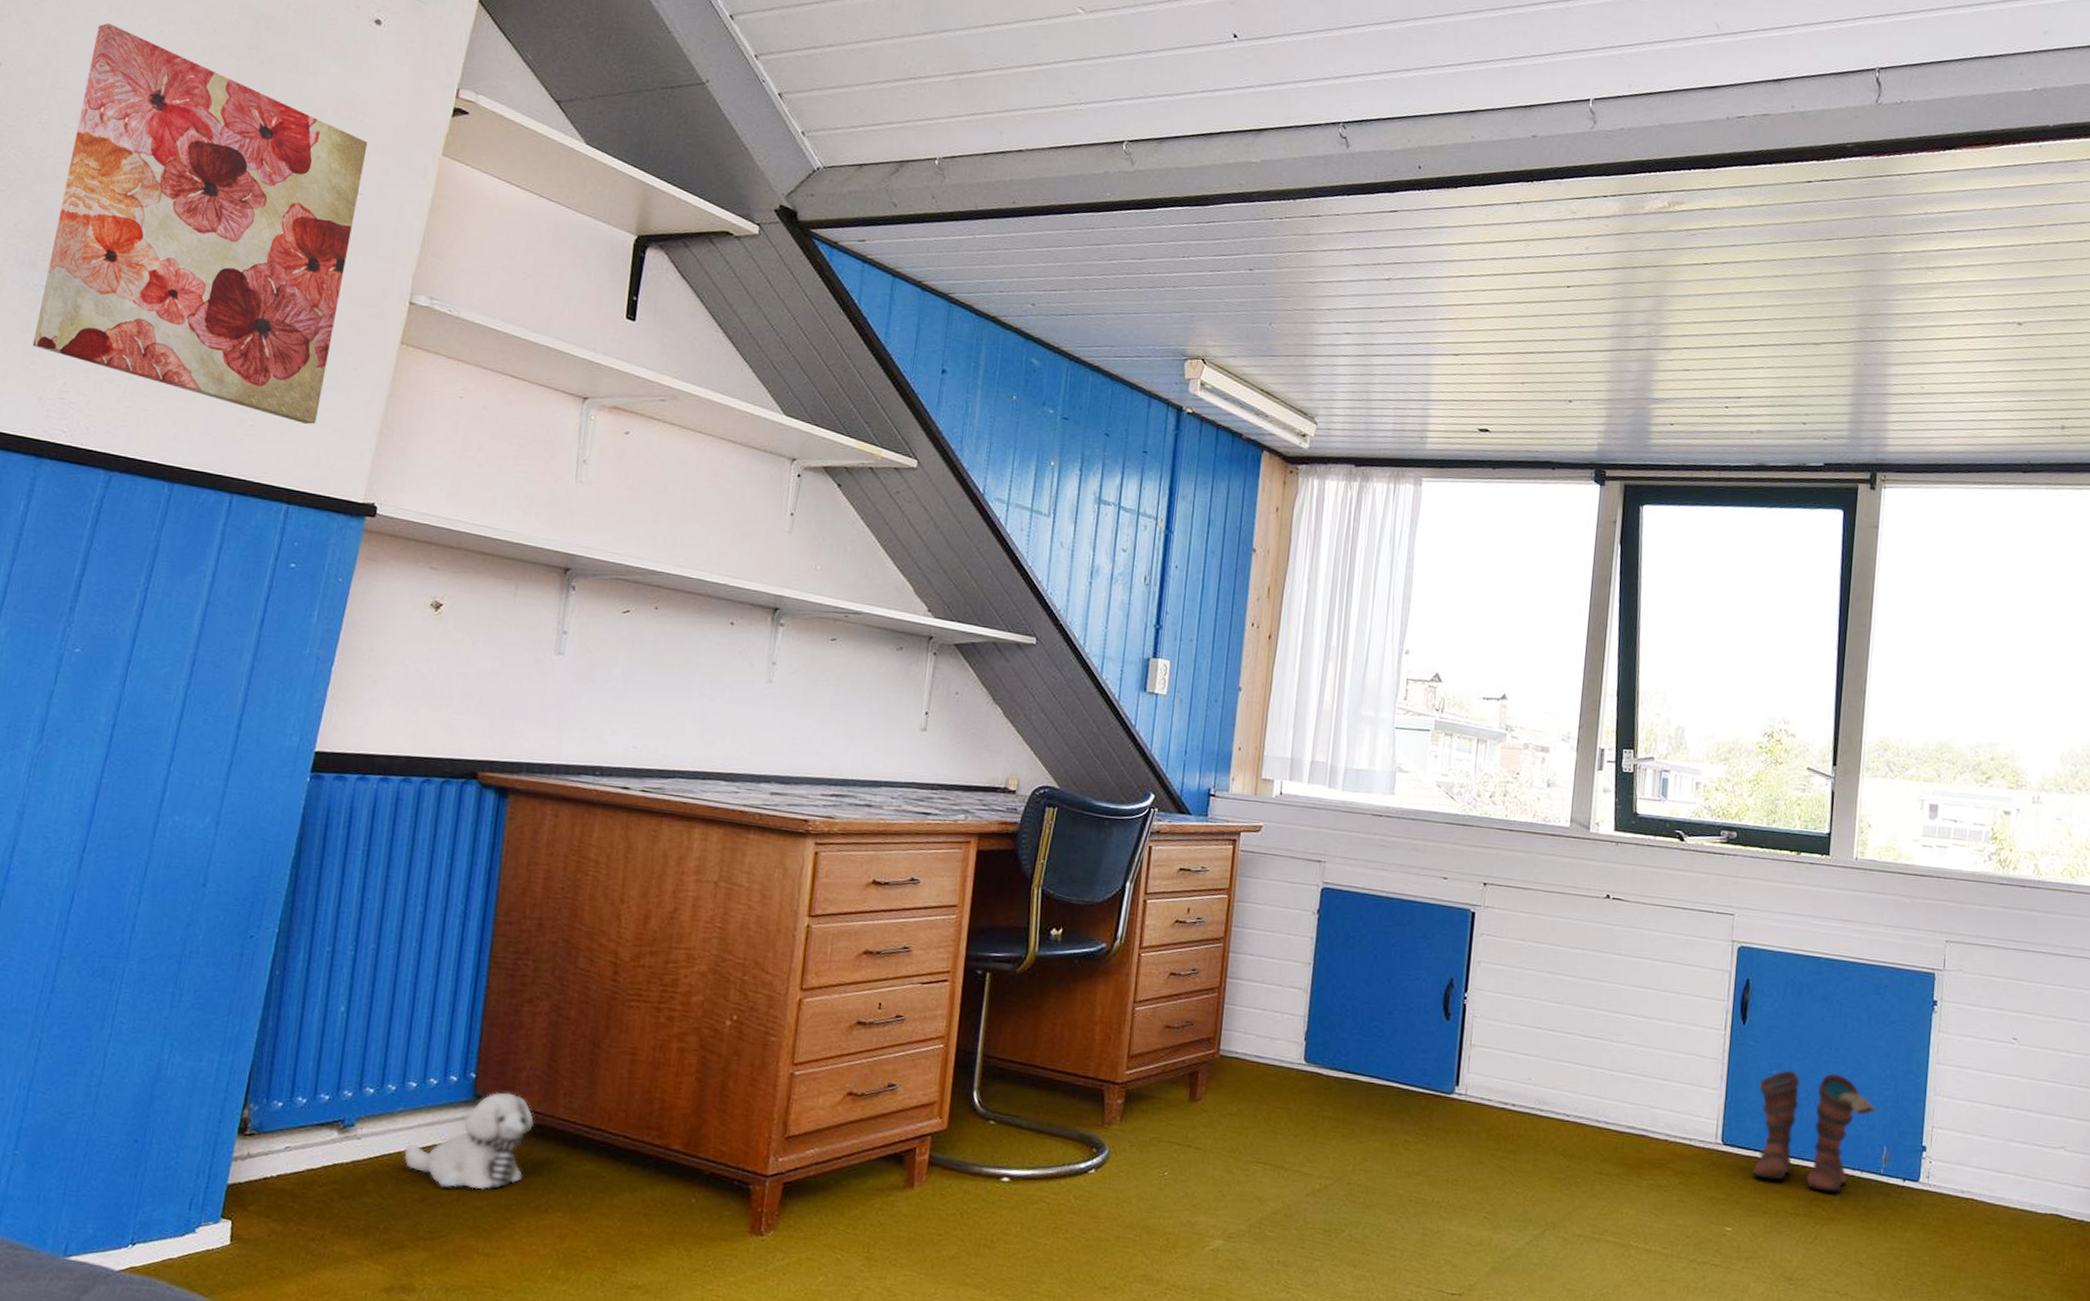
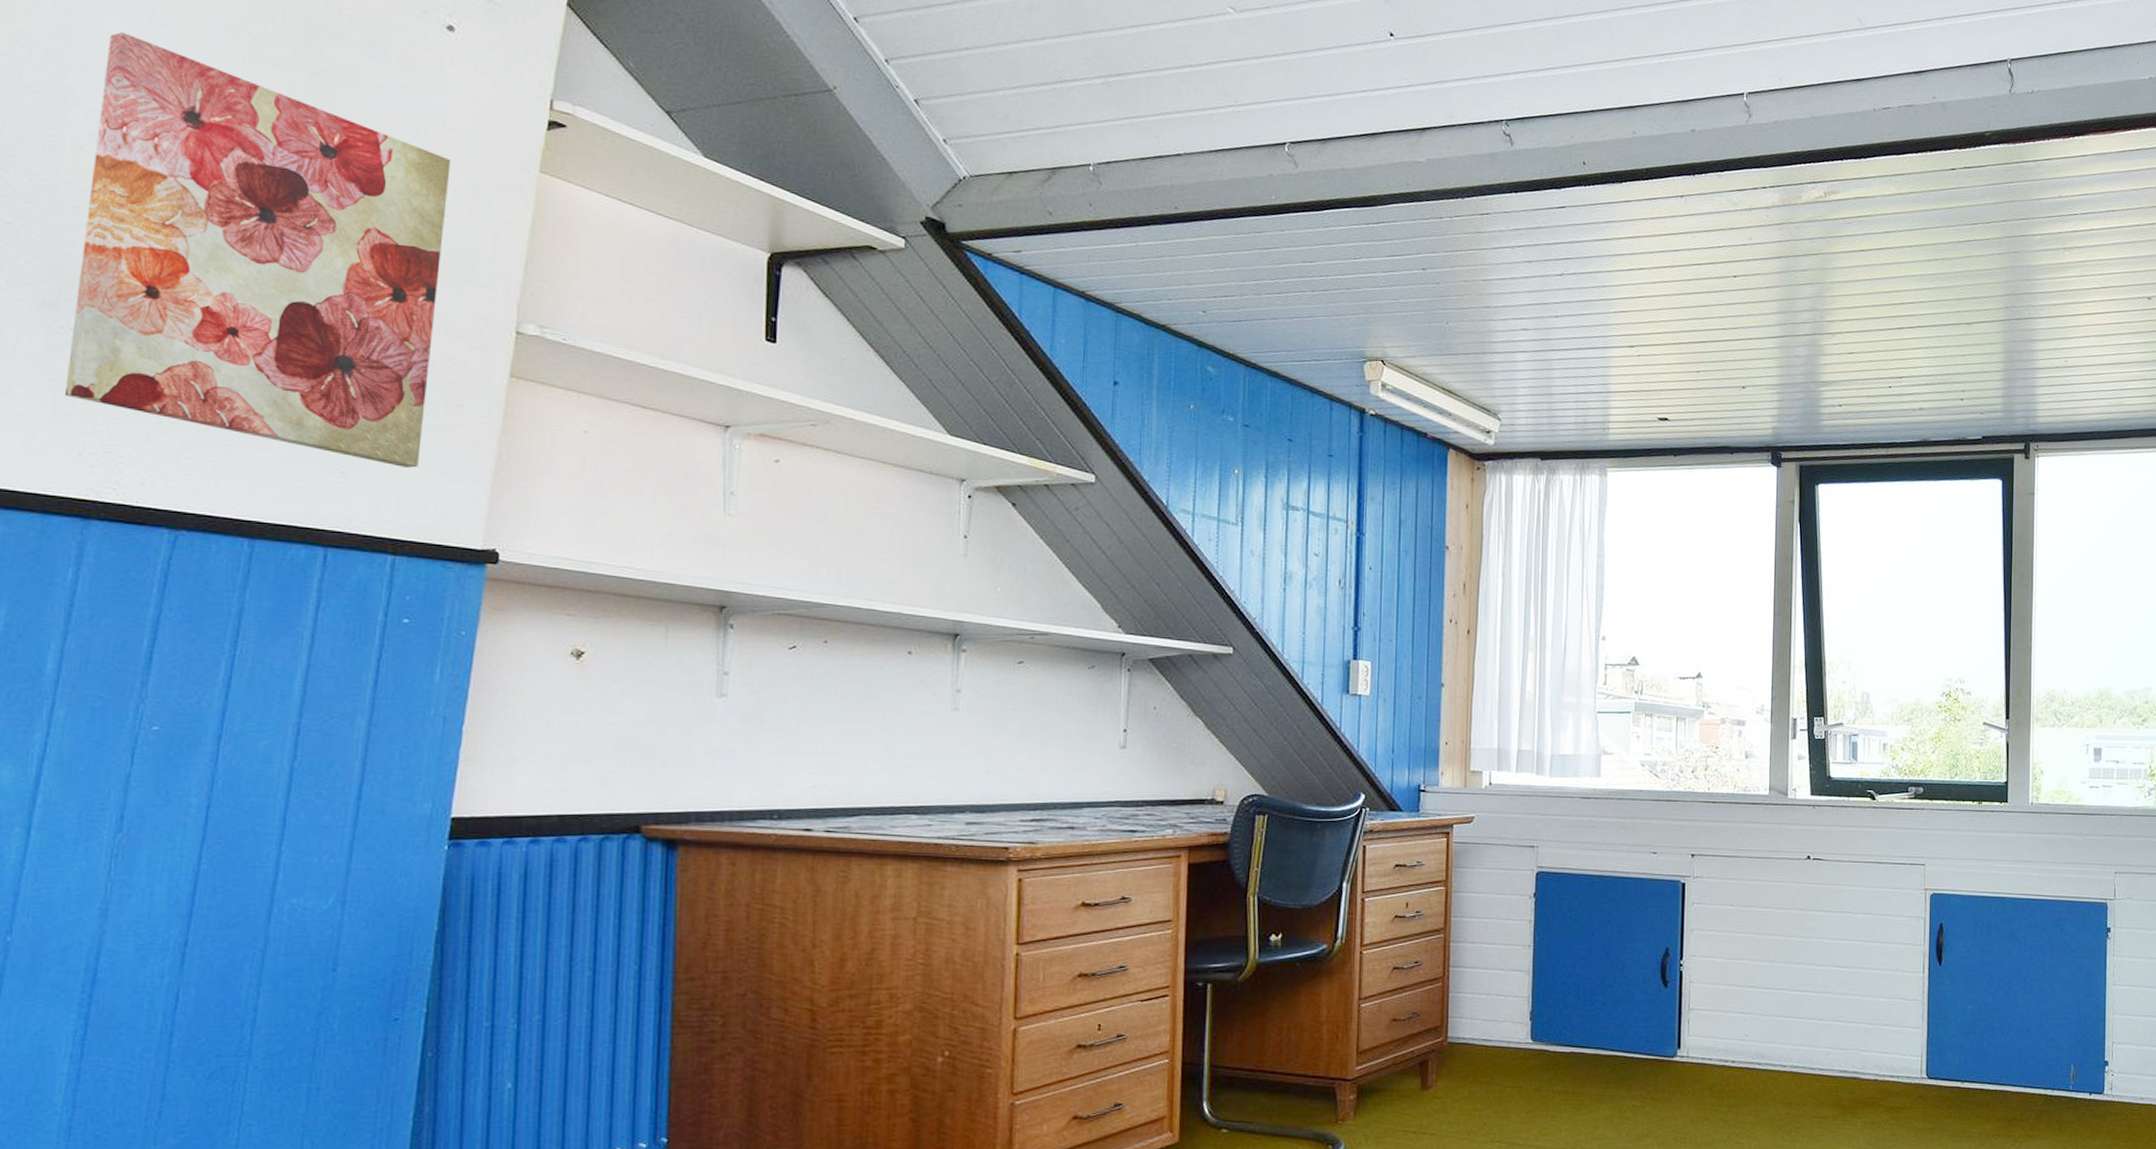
boots: present [1752,1070,1877,1193] -> none [1955,1003,2063,1112]

